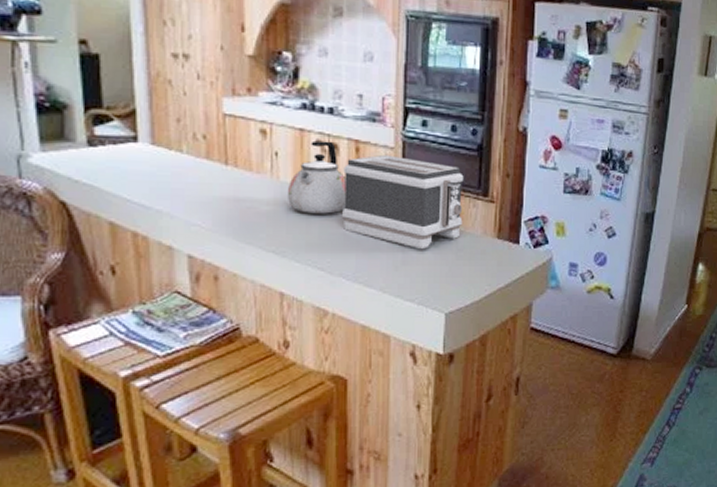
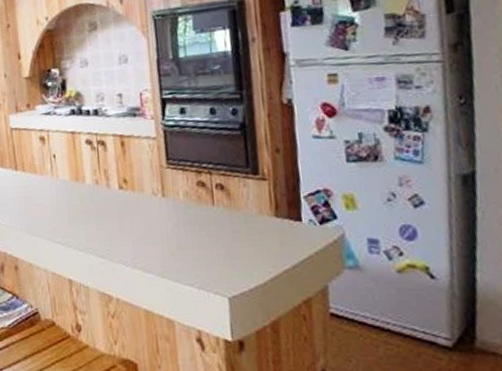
kettle: present [288,140,346,214] -> none [67,139,118,206]
toaster: present [342,154,464,250] -> none [112,144,235,234]

